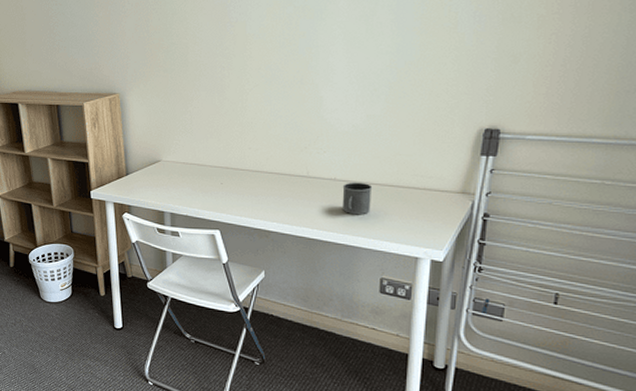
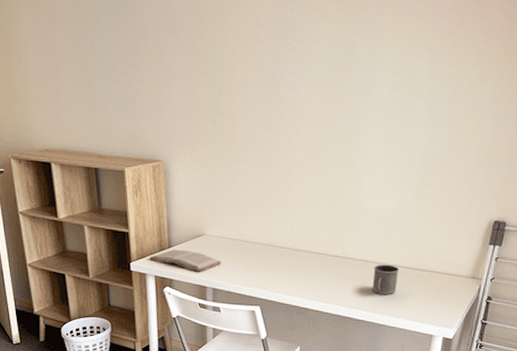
book: none [108,176,178,198] -> present [149,249,221,272]

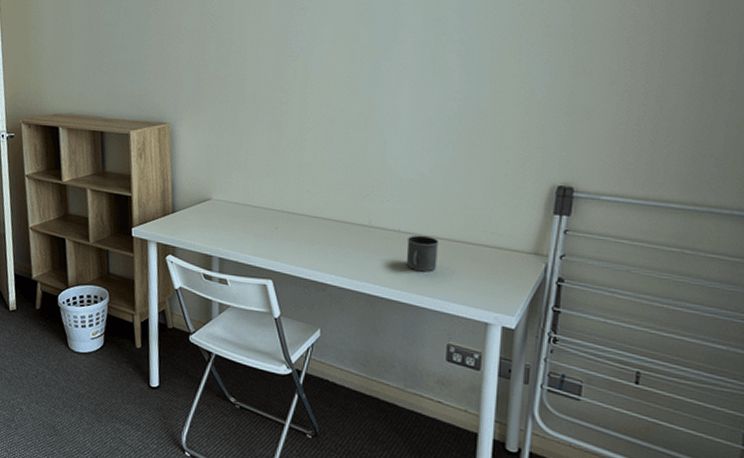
book: present [149,249,221,272] -> none [151,214,228,240]

